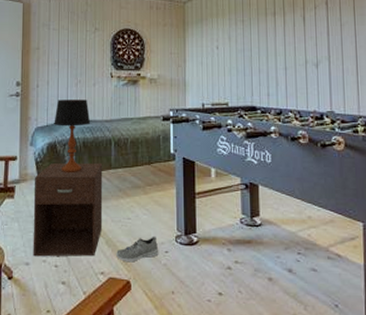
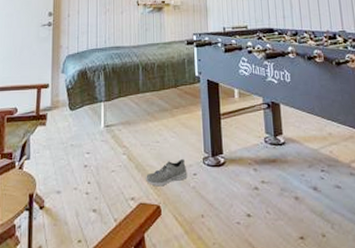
nightstand: present [32,162,103,257] -> none [64,87,132,185]
table lamp: present [54,100,91,172] -> none [84,27,119,98]

